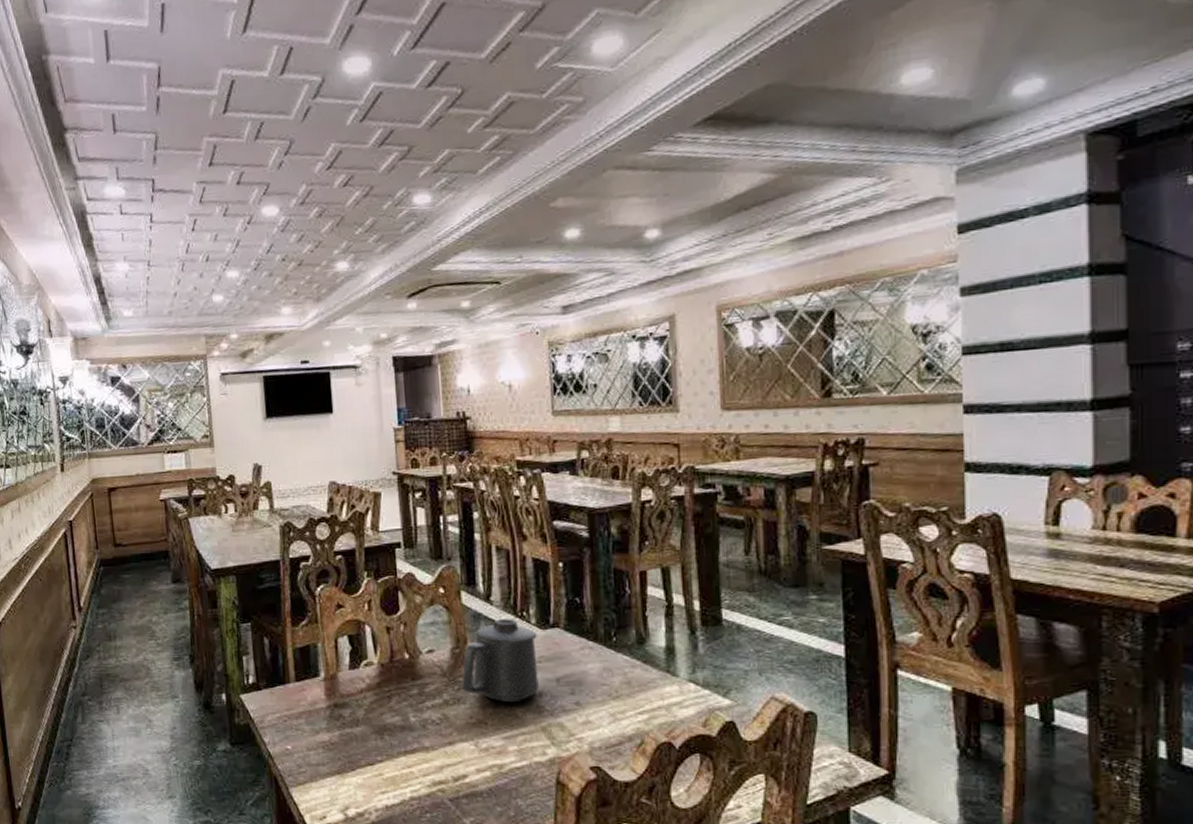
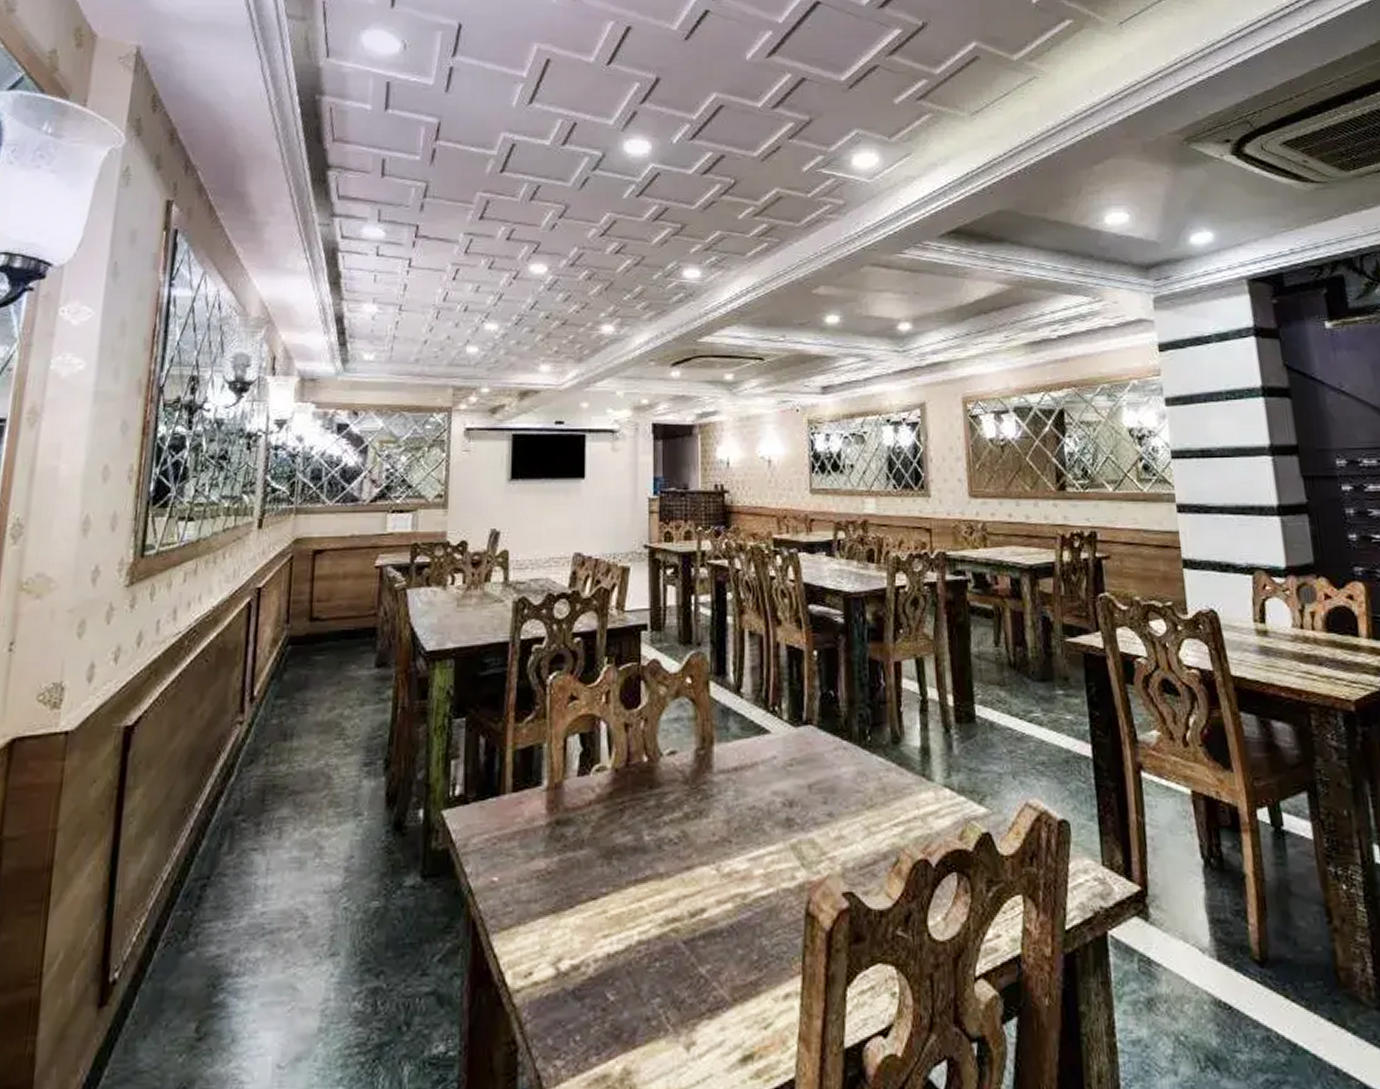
mug: present [462,619,539,702] -> none [705,714,789,814]

